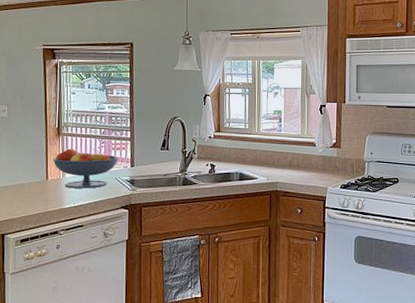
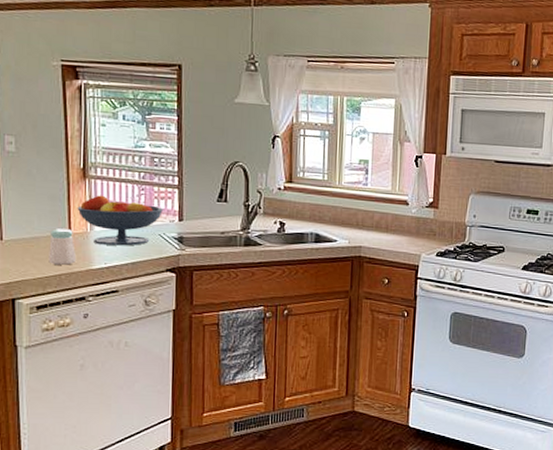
salt shaker: none [30,176,52,206] -> present [49,228,77,265]

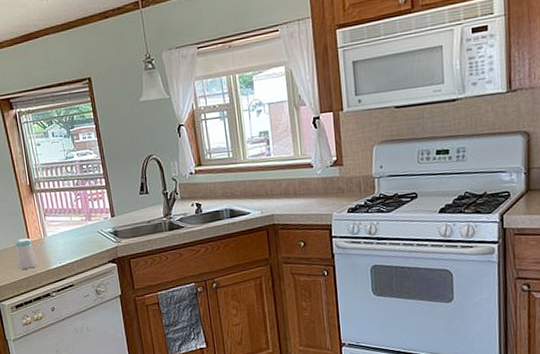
fruit bowl: present [77,195,163,246] -> none [31,204,97,248]

